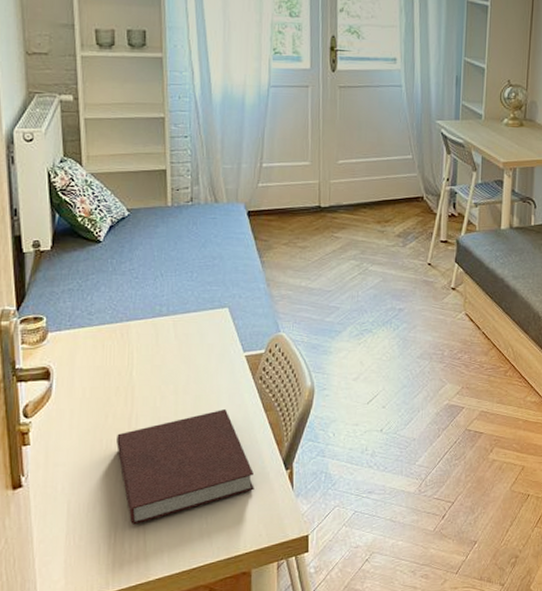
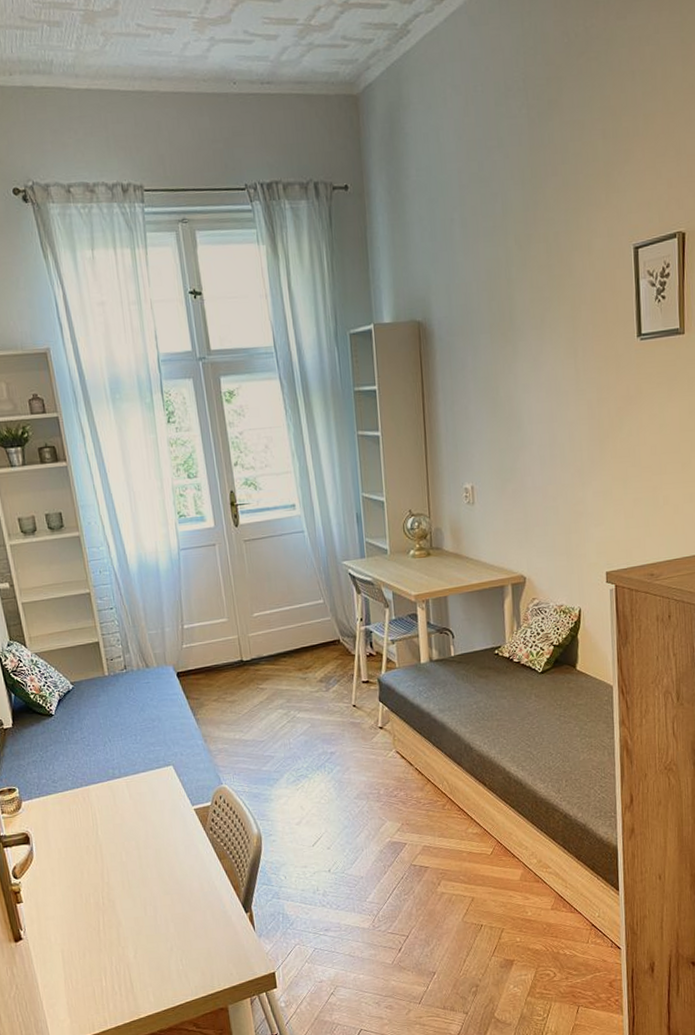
notebook: present [116,409,254,525] -> none [93,860,220,969]

